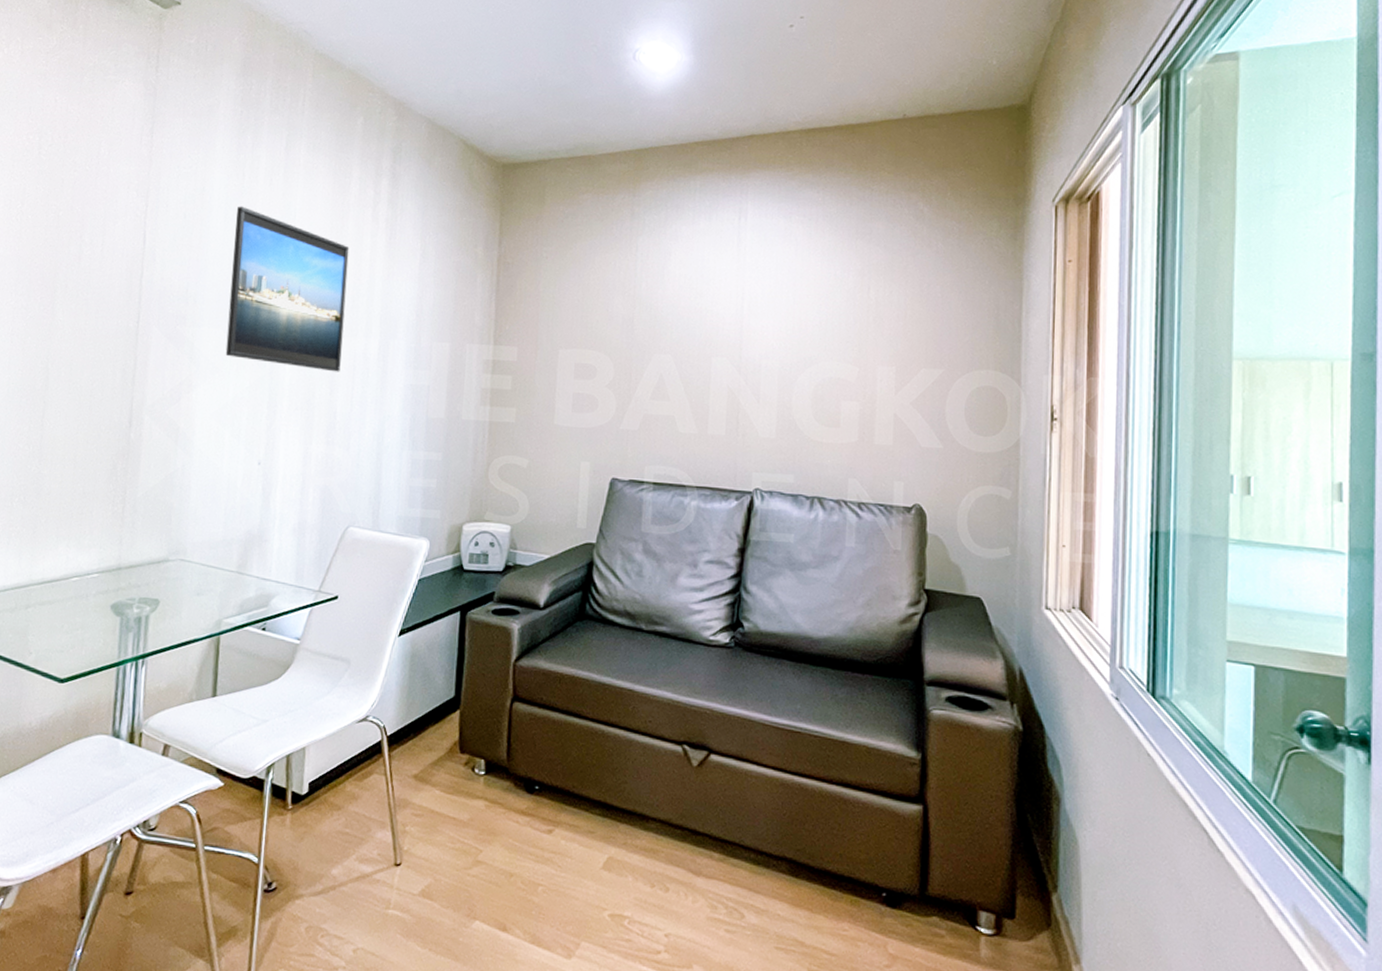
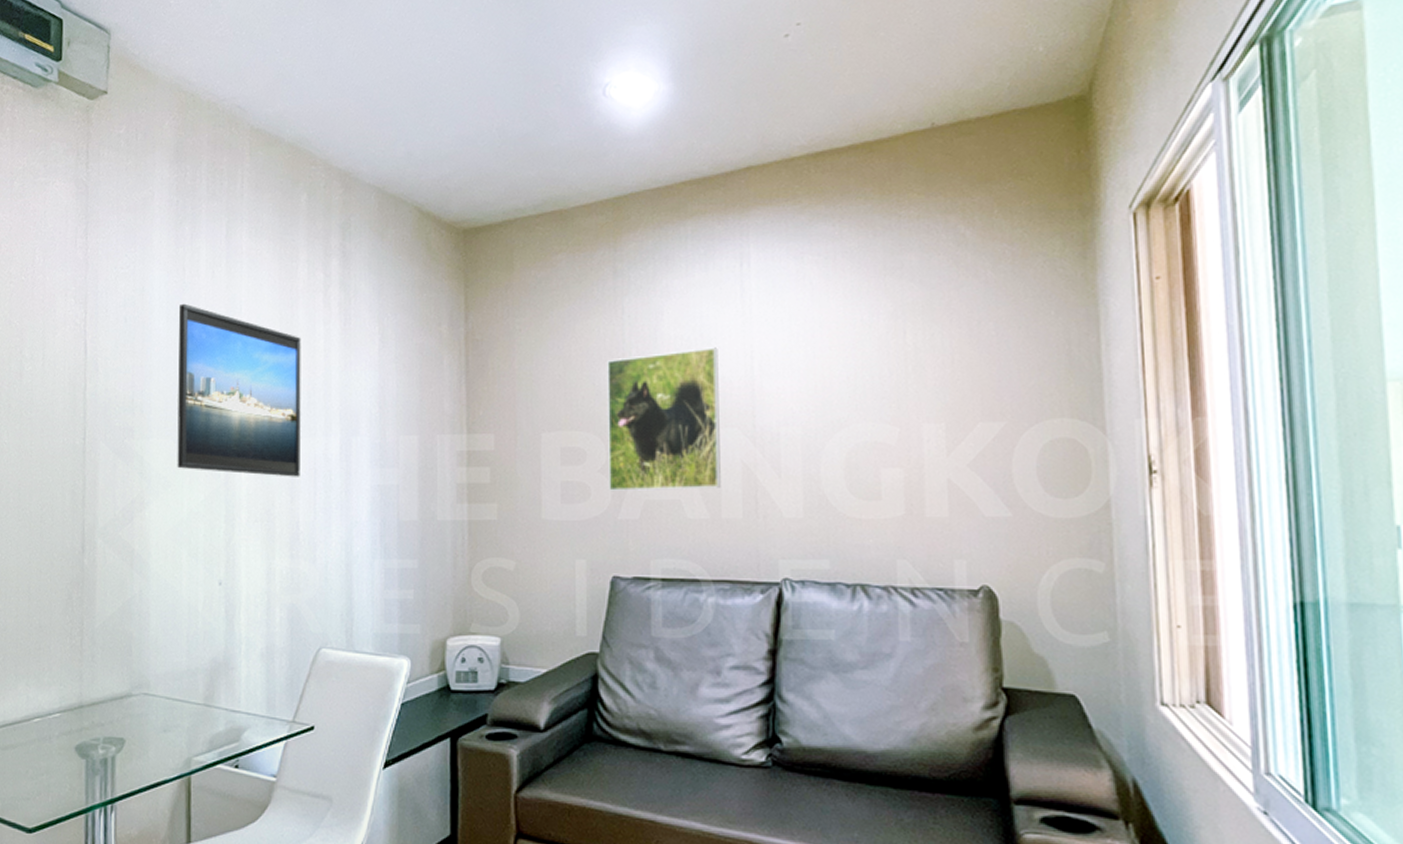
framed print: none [614,287,715,408] -> present [607,347,721,491]

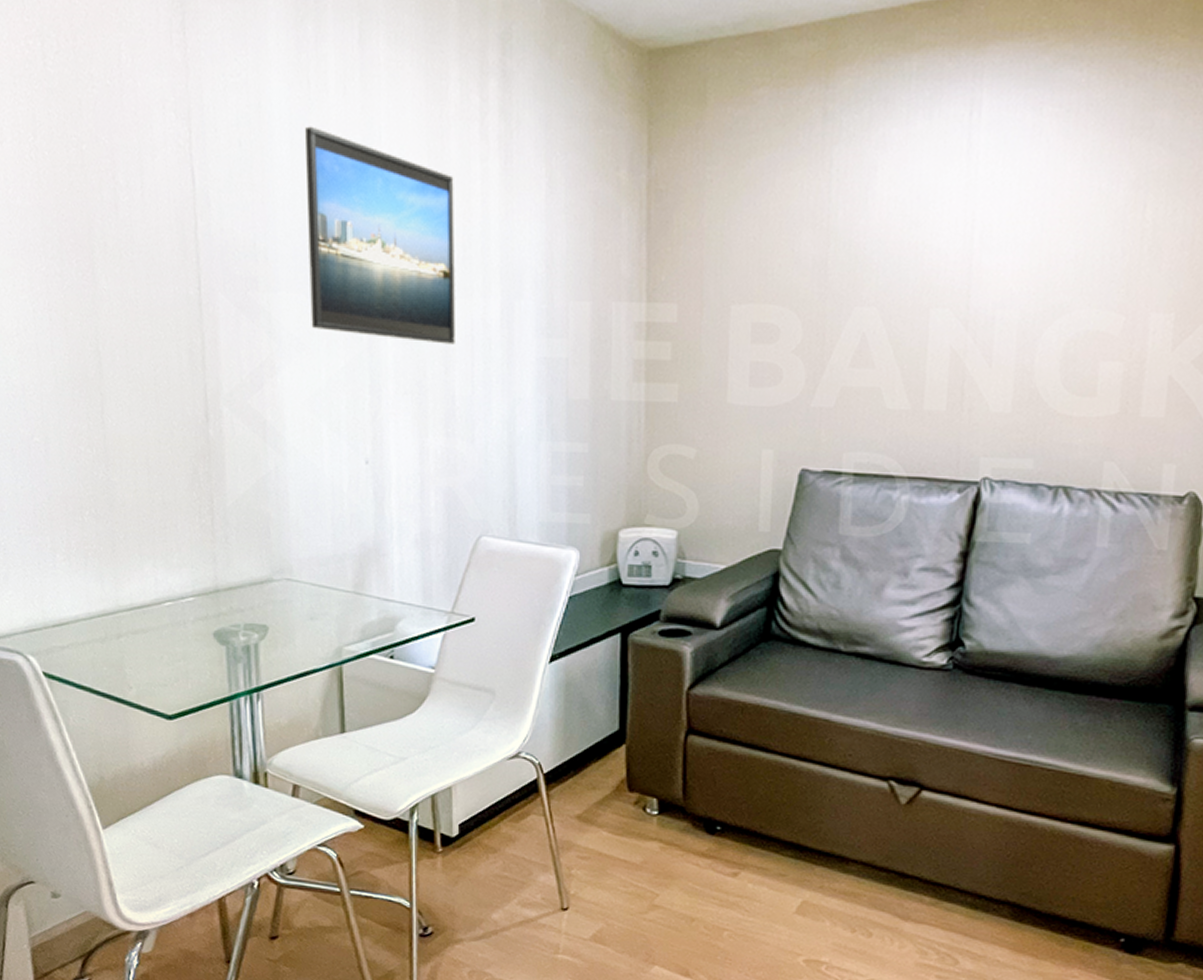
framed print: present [607,347,721,491] -> none [803,213,936,376]

